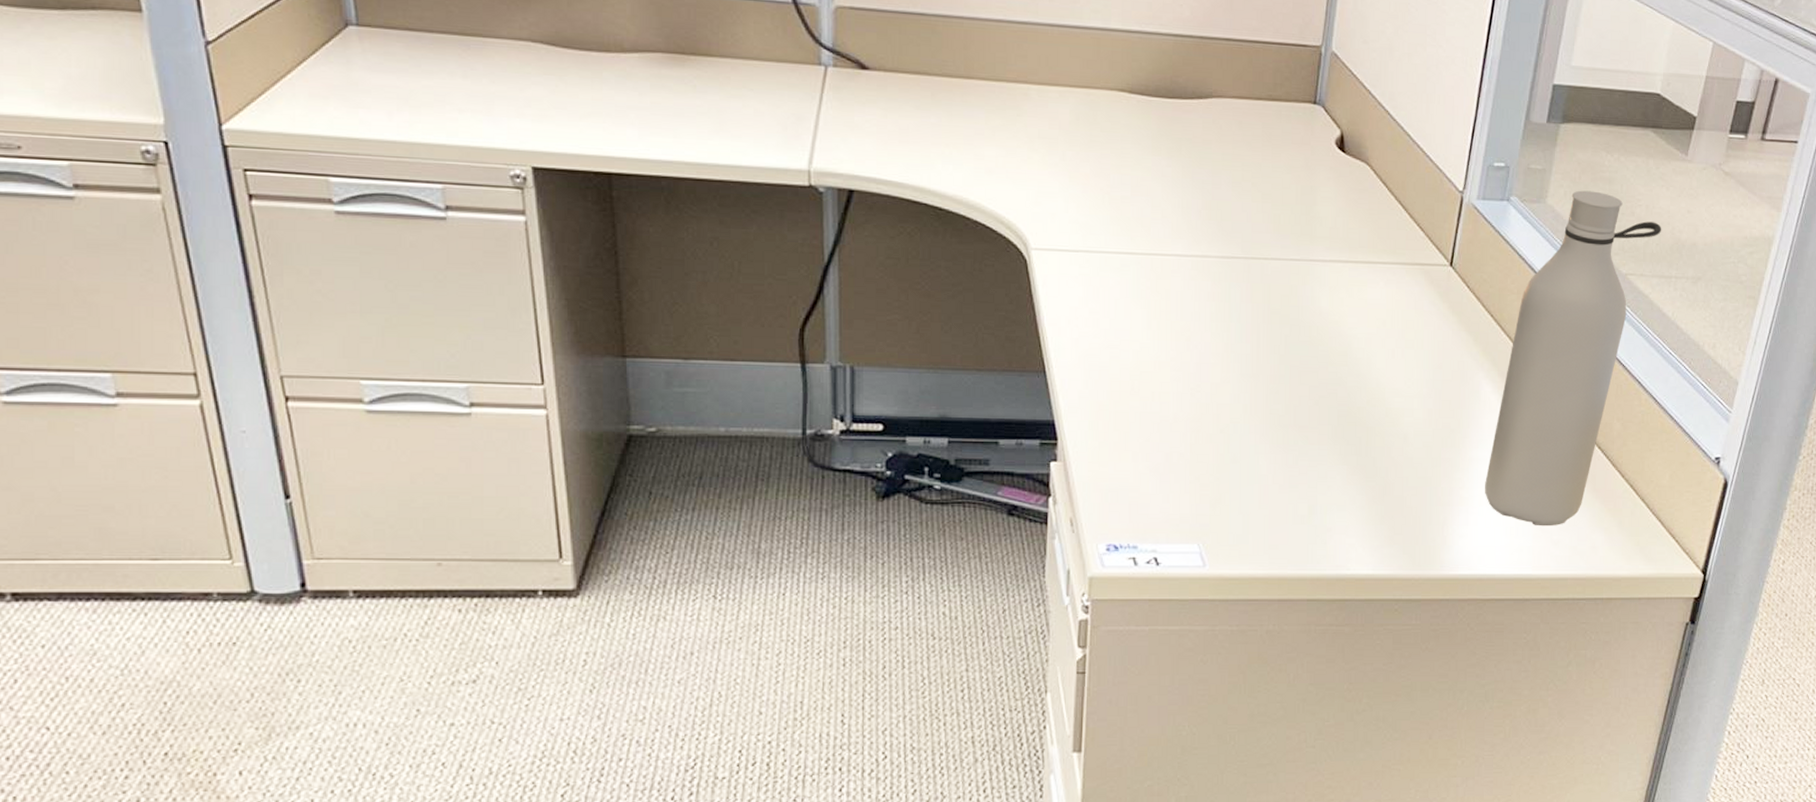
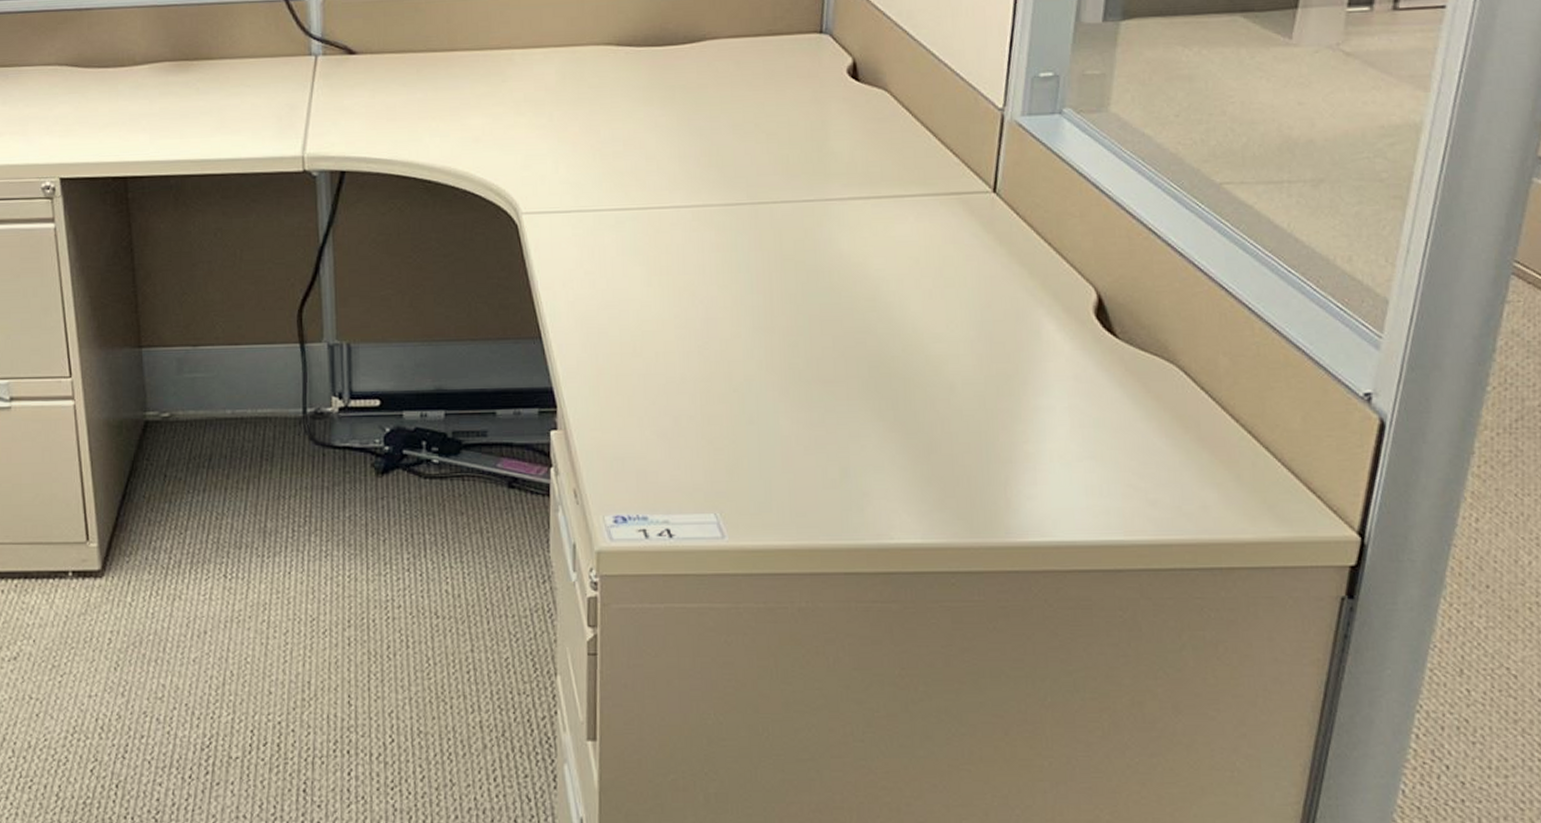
water bottle: present [1485,190,1662,527] -> none [1055,92,1265,484]

